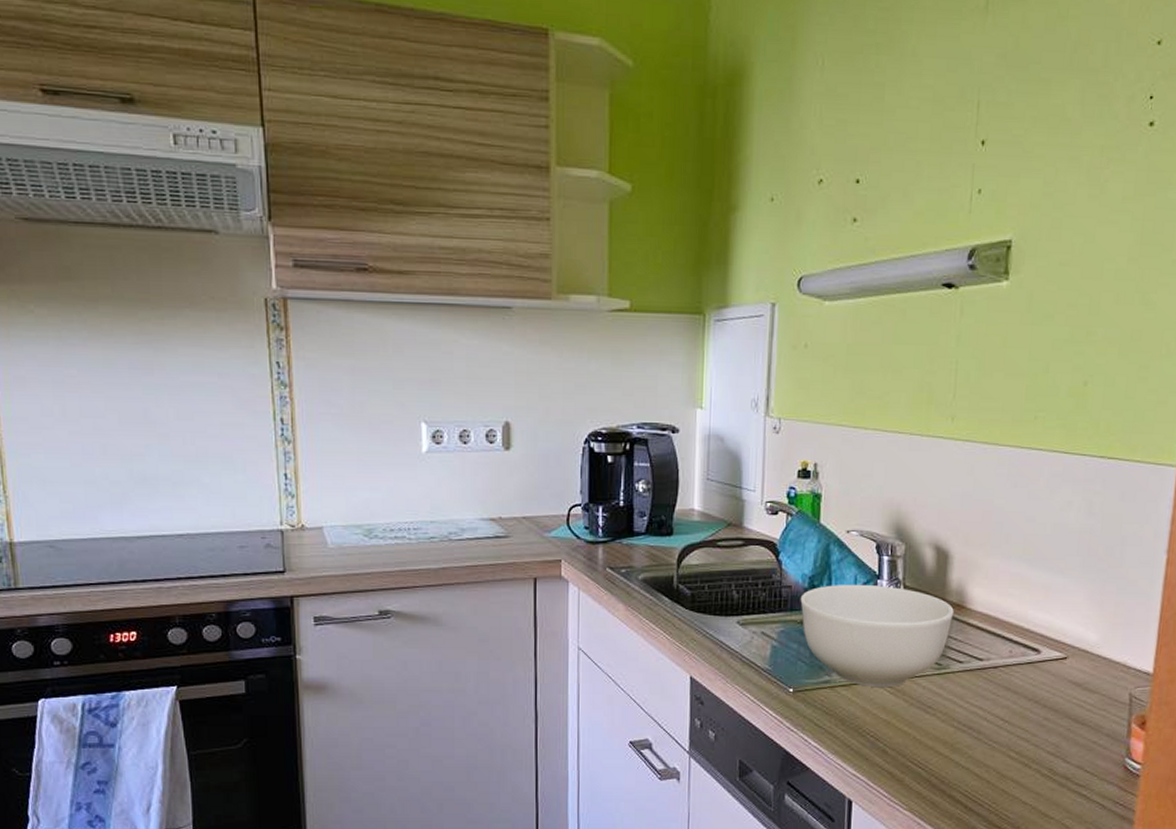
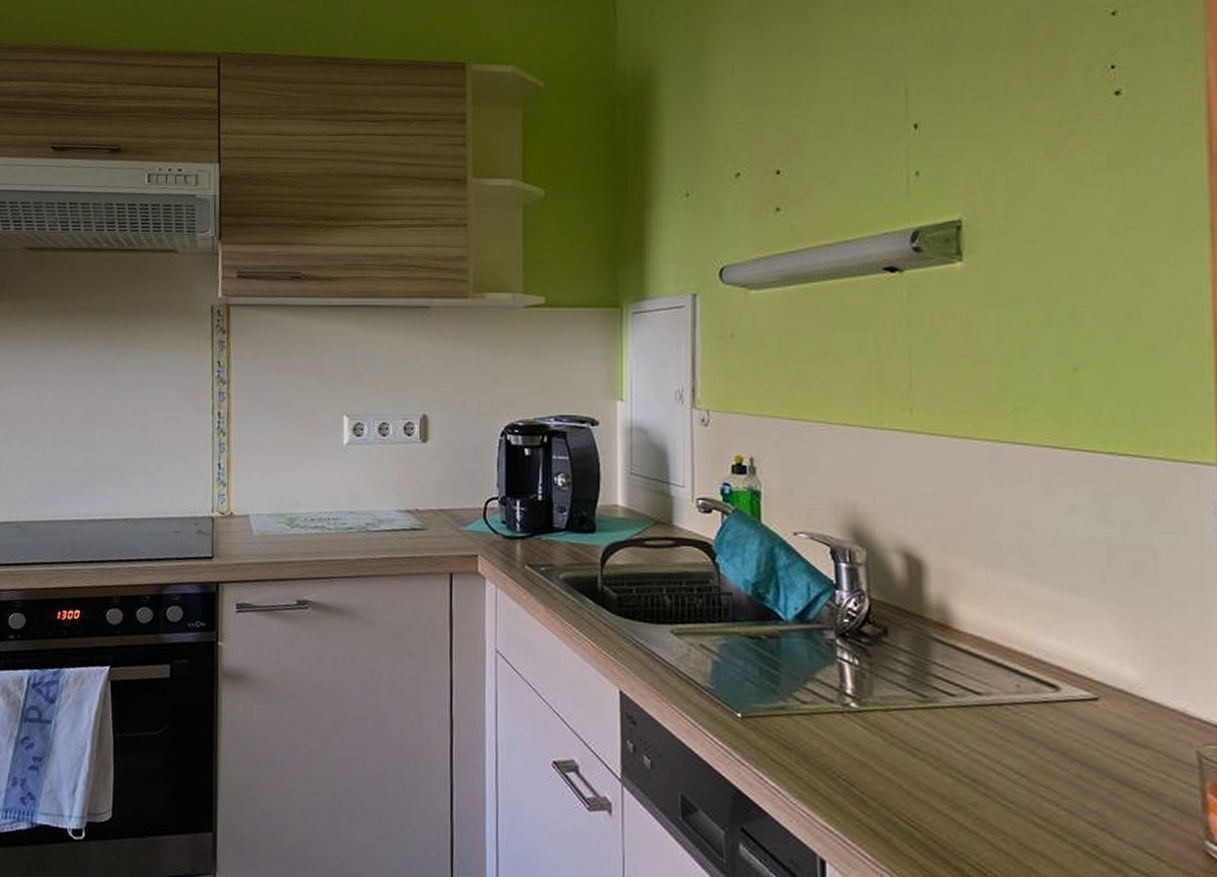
bowl: present [800,584,954,688] -> none [743,593,936,721]

